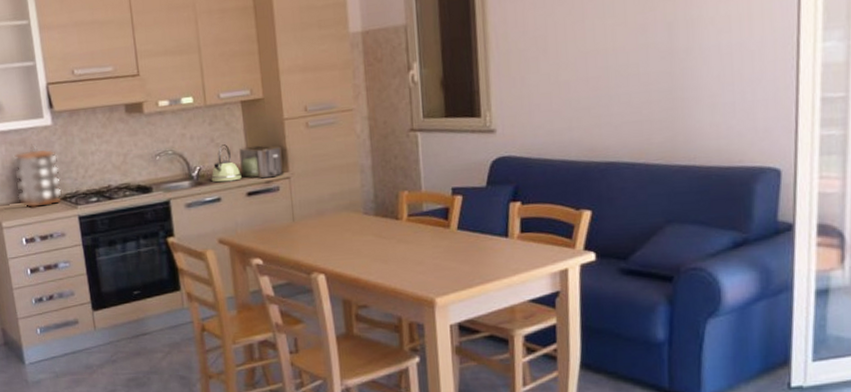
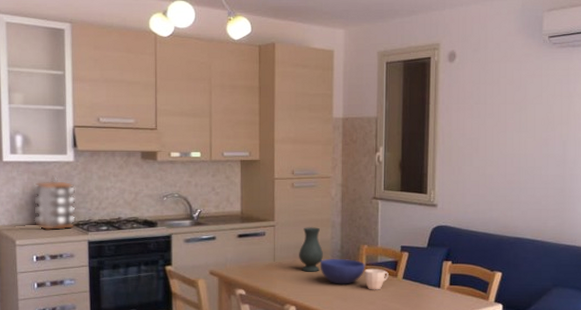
kettle: present [211,144,243,183] -> none [209,194,236,224]
toaster: present [239,144,283,180] -> none [235,197,271,226]
vase: none [322,174,354,231] -> present [299,227,324,272]
bowl: none [349,210,408,243] -> present [320,258,366,284]
cup: none [407,219,439,247] -> present [364,268,389,290]

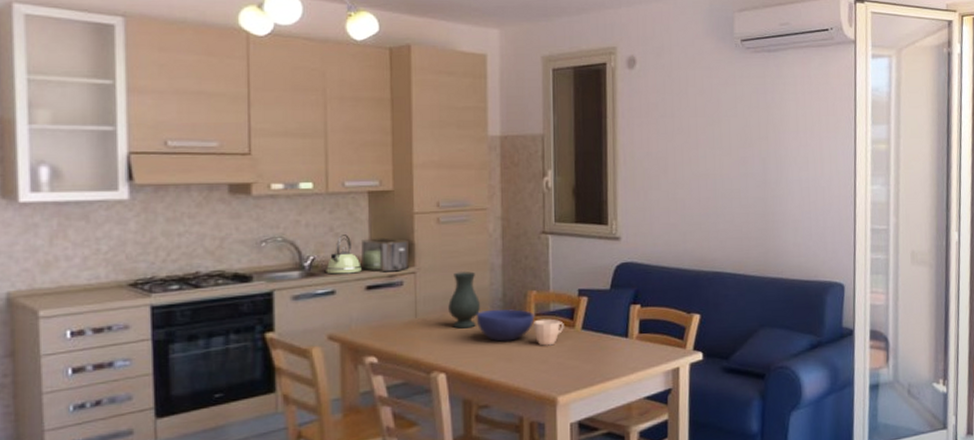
spice rack: present [33,176,76,231] -> none [66,219,132,295]
kettle: none [209,194,236,224] -> present [326,235,363,275]
toaster: none [235,197,271,226] -> present [361,237,410,274]

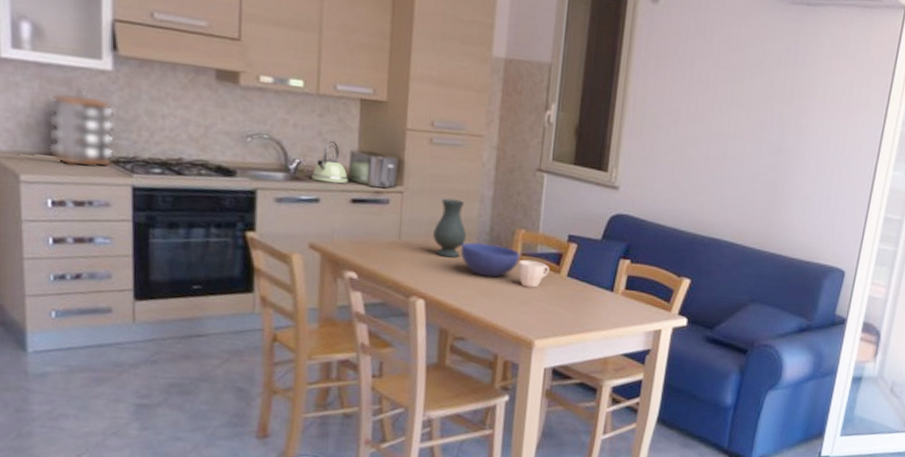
spice rack: none [66,219,132,295] -> present [48,87,115,168]

